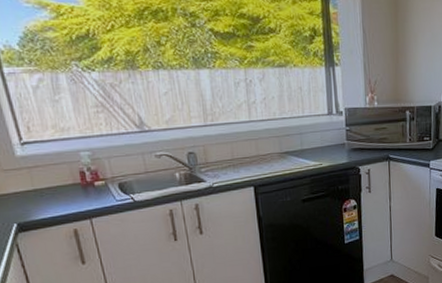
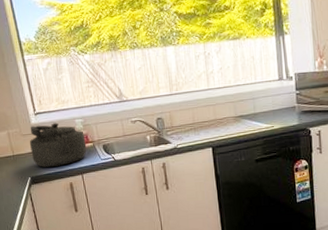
kettle: none [13,155,97,211] -> present [29,122,87,167]

